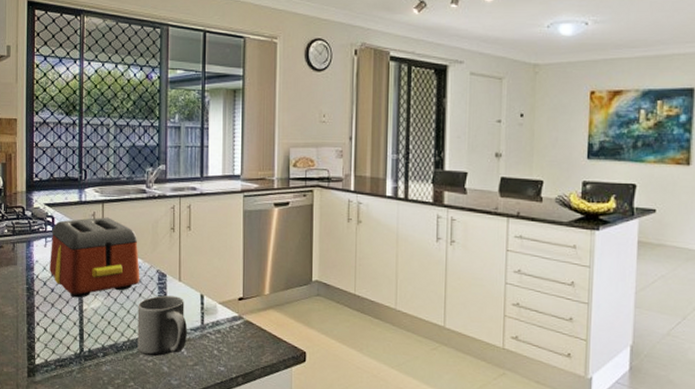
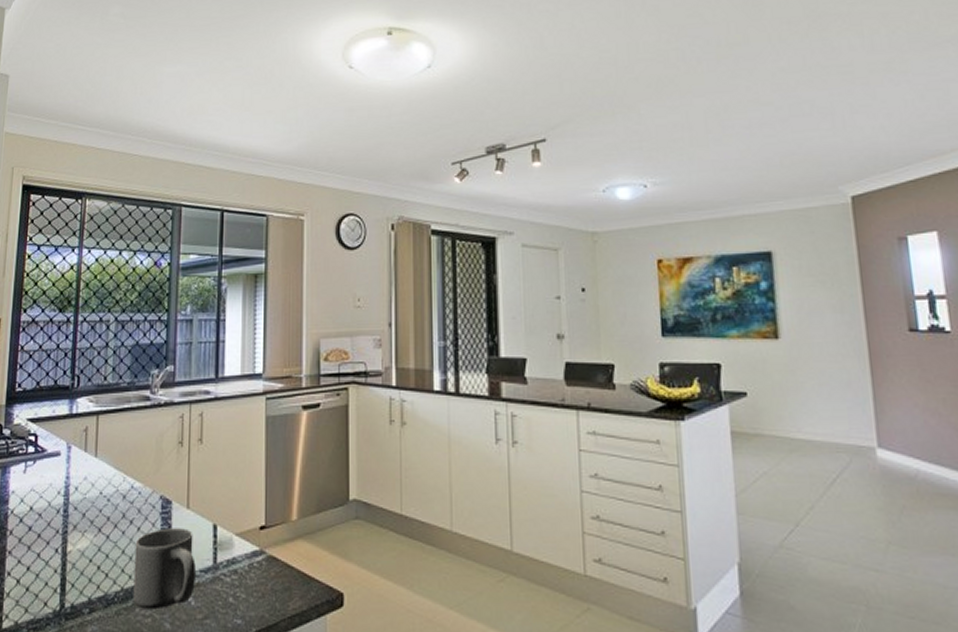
toaster: present [50,217,140,298] -> none [28,432,140,537]

